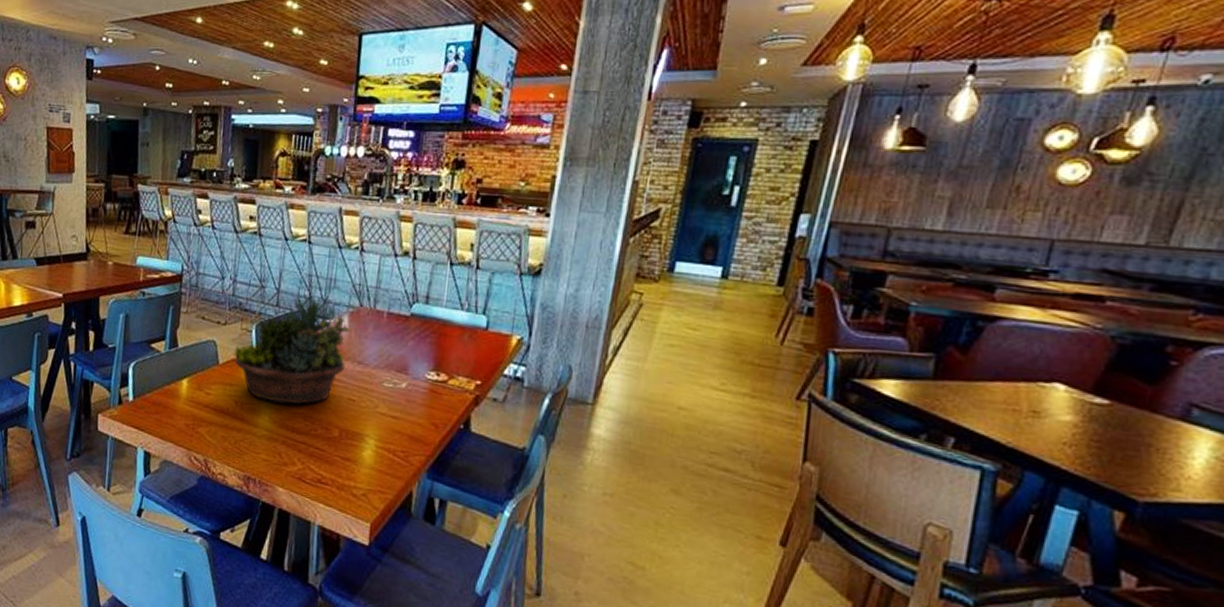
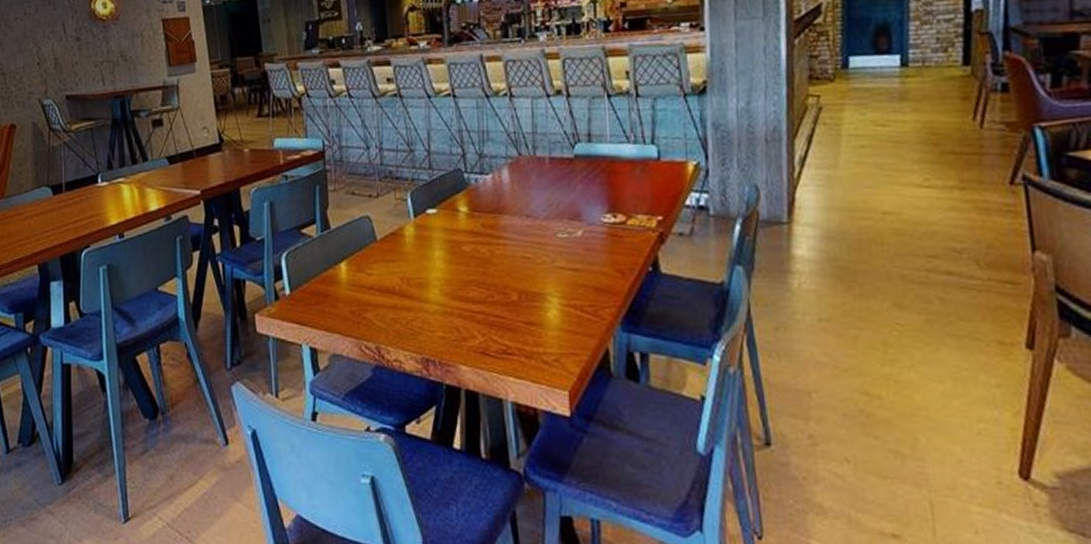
succulent planter: present [234,293,350,405] -> none [391,149,513,273]

